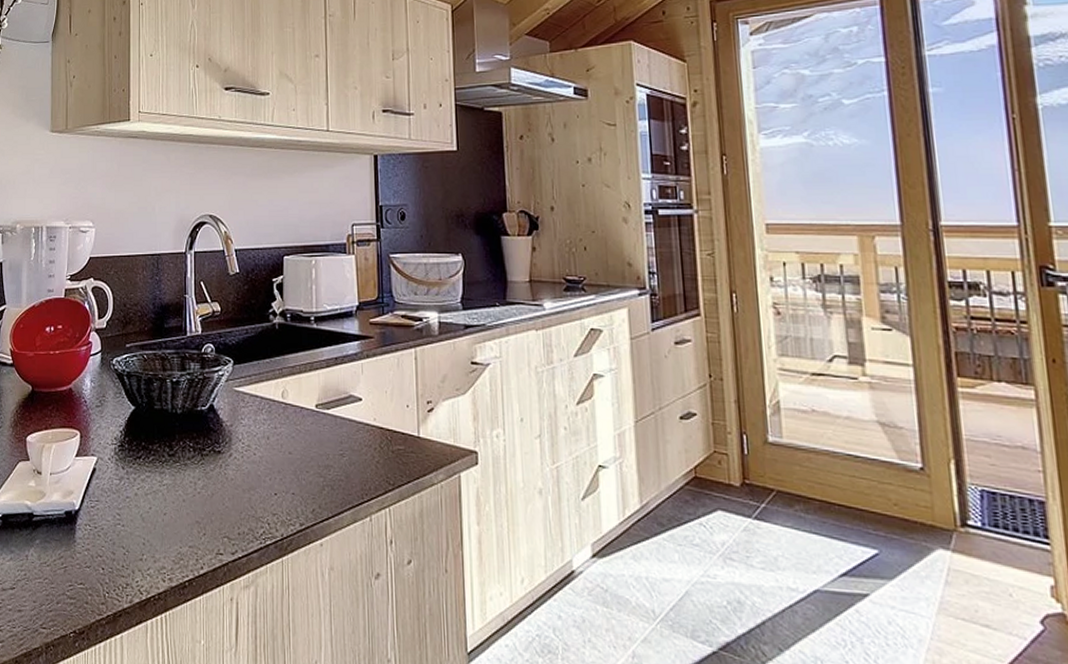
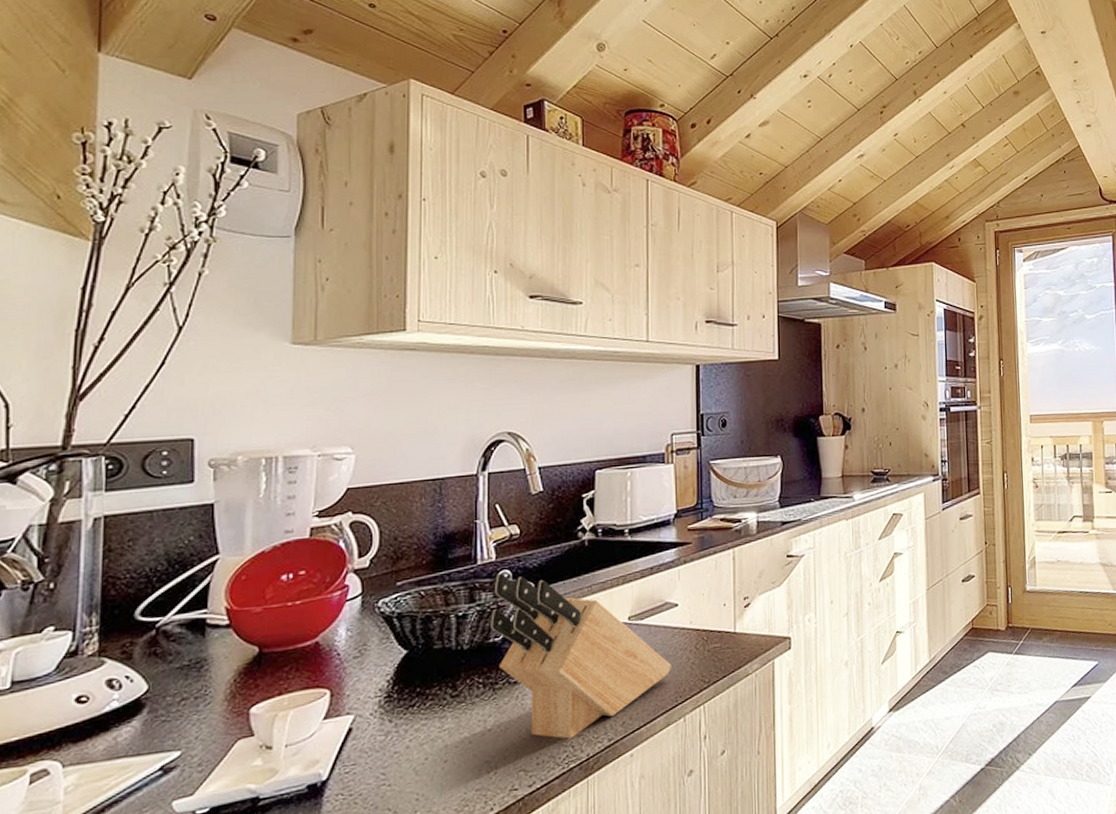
knife block: none [197,346,357,516] -> present [489,572,671,739]

